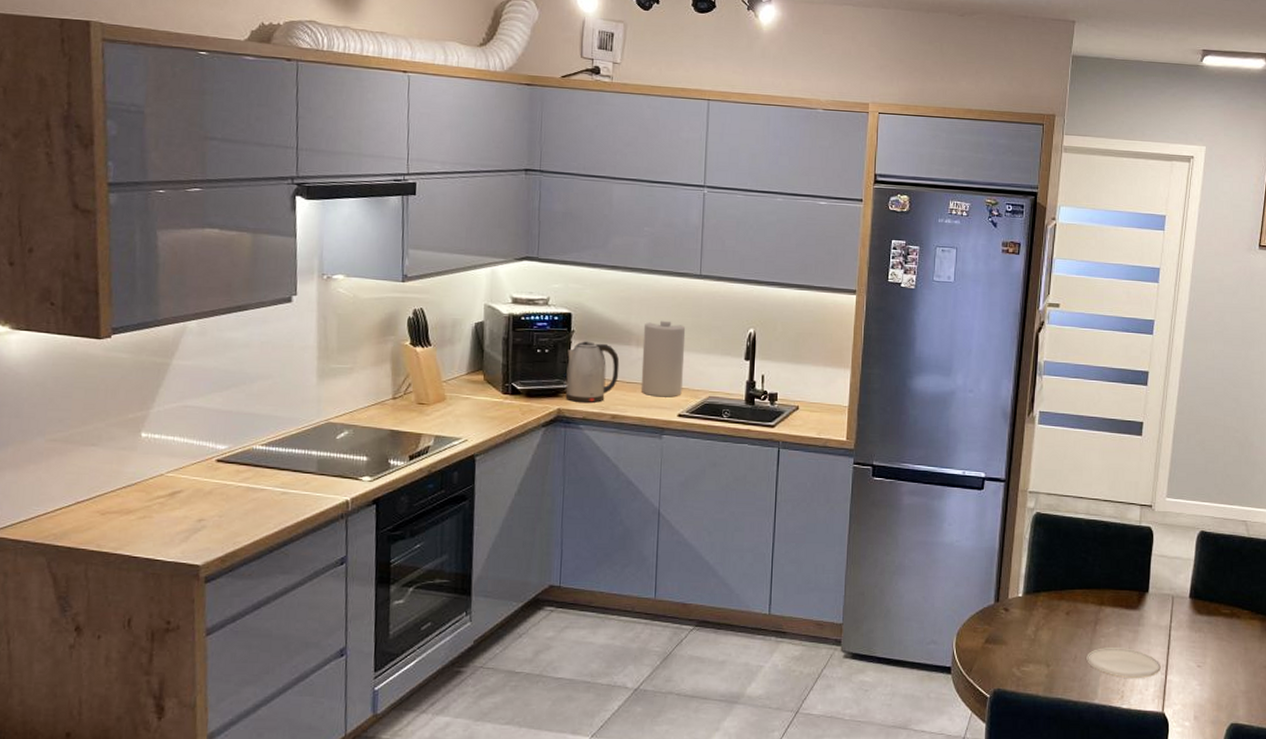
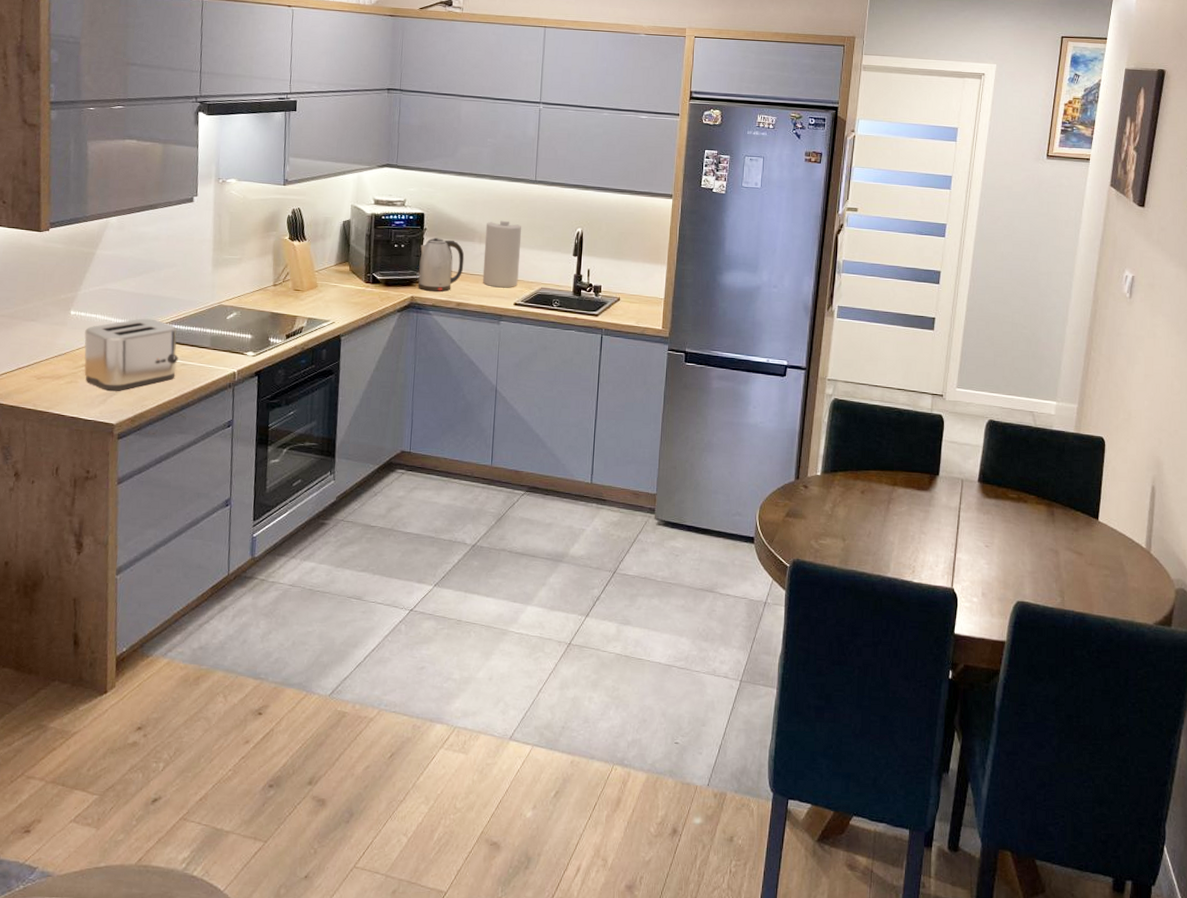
toaster: none [159,440,278,528] -> present [84,318,178,392]
plate: present [1086,648,1162,679] -> none [880,525,951,556]

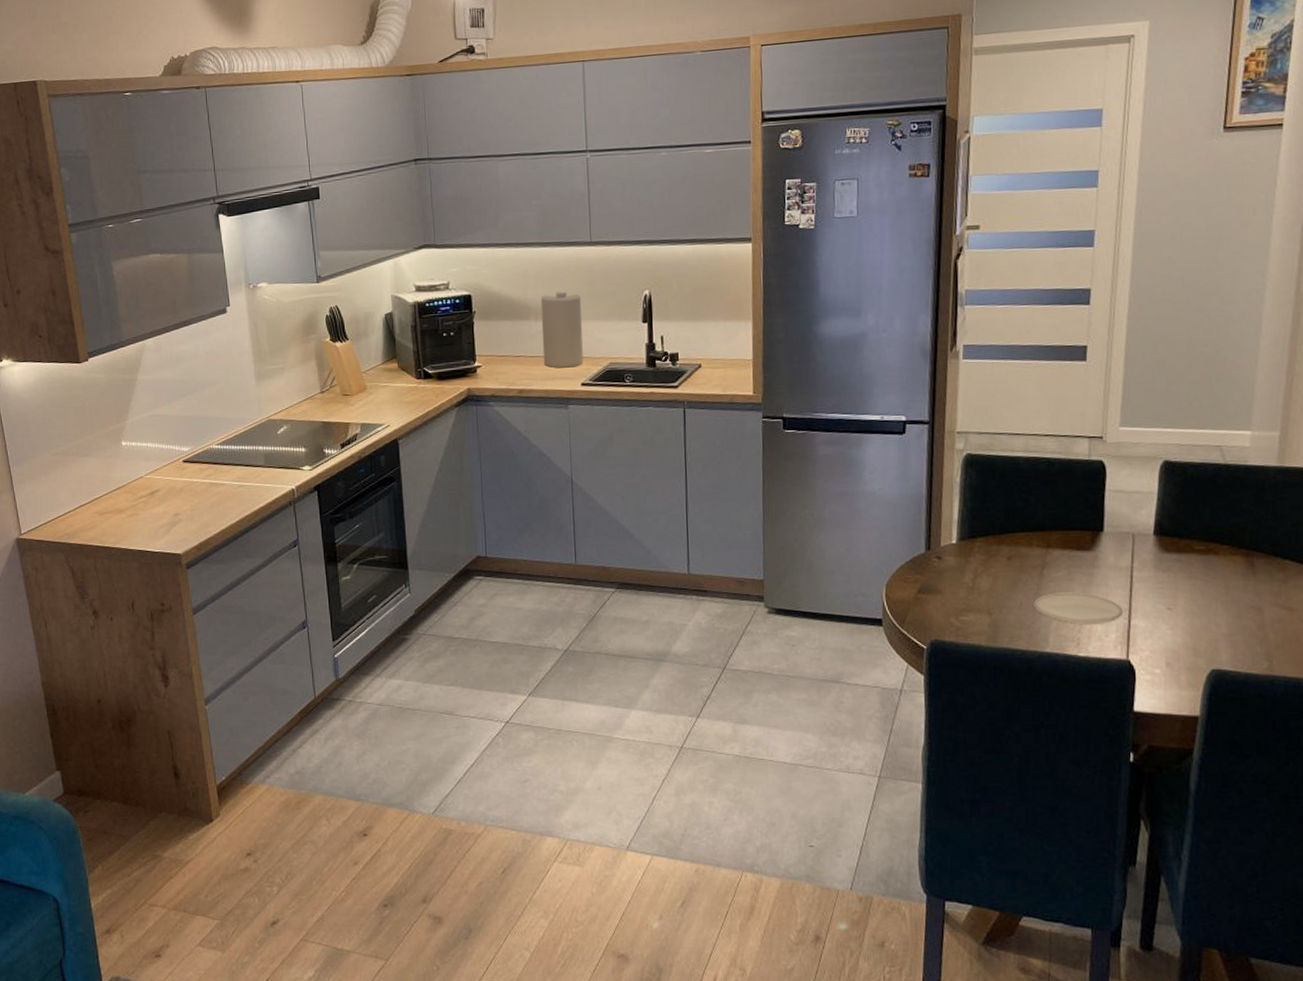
toaster: present [84,318,178,392] -> none [138,441,235,521]
kettle: present [418,238,465,292] -> none [471,320,521,380]
plate: none [880,525,951,556] -> present [1034,592,1124,625]

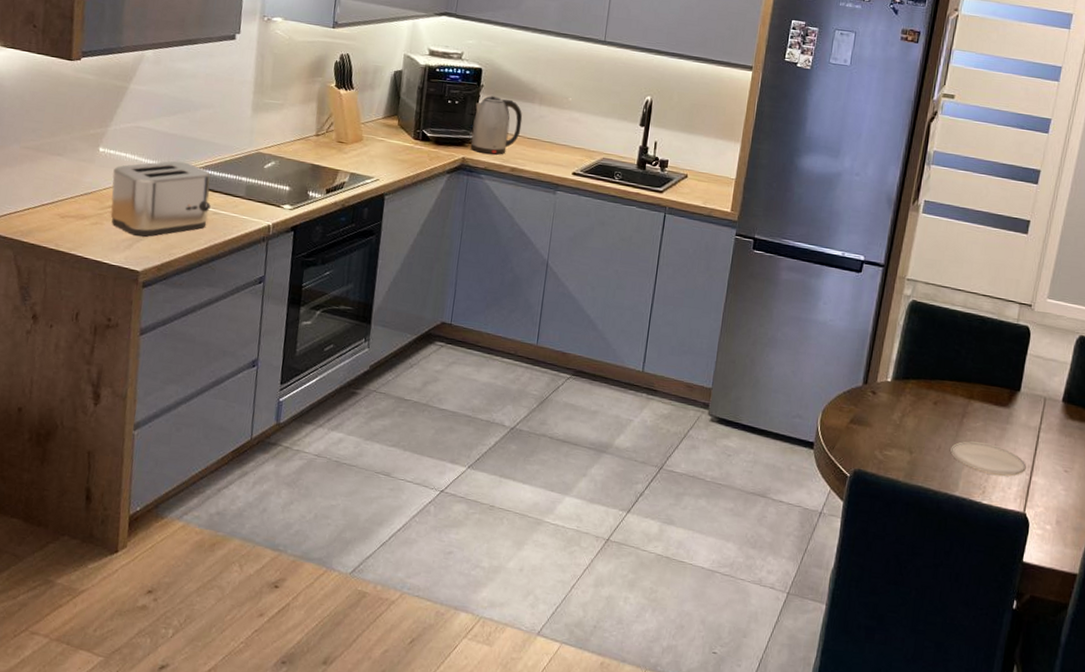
toaster: none [138,441,235,521] -> present [110,161,211,238]
kettle: none [471,320,521,380] -> present [470,95,523,155]
paper towel holder: present [540,292,583,368] -> none [540,82,587,156]

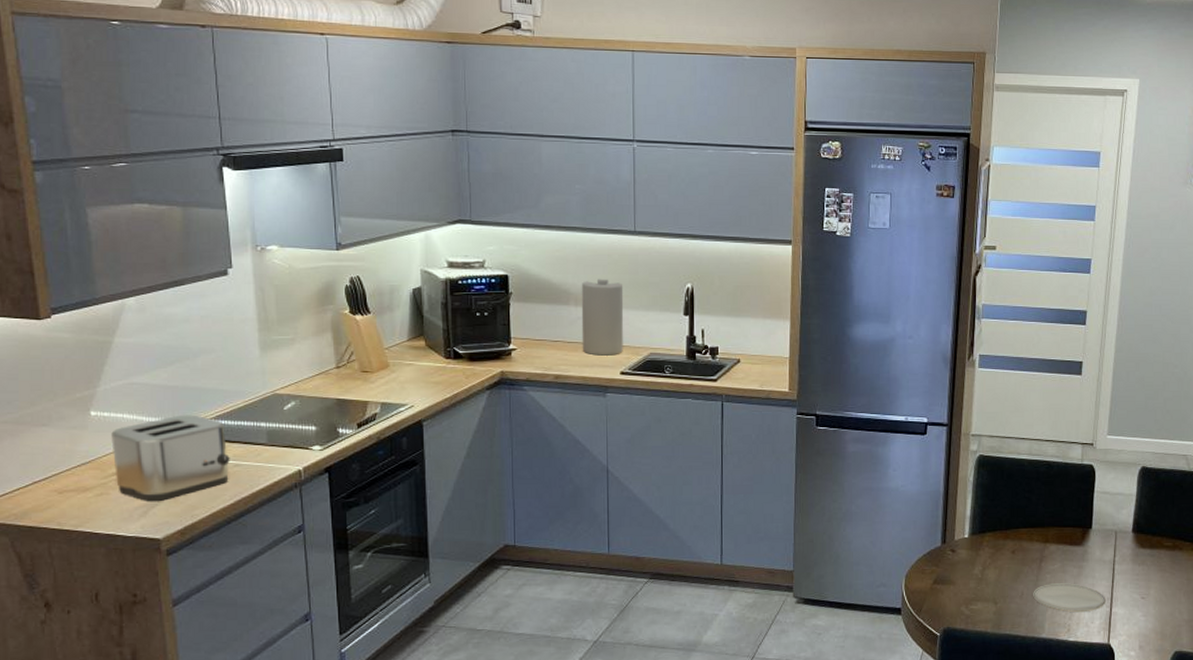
kettle: present [470,95,523,155] -> none [507,303,560,364]
paper towel holder: none [540,82,587,156] -> present [581,279,623,356]

